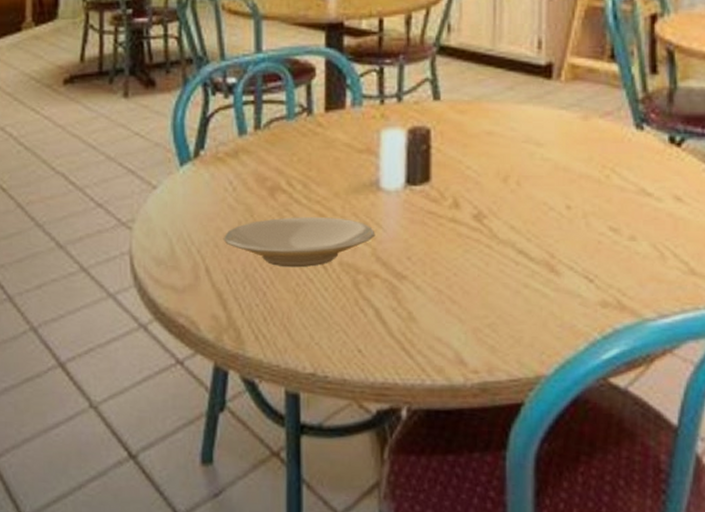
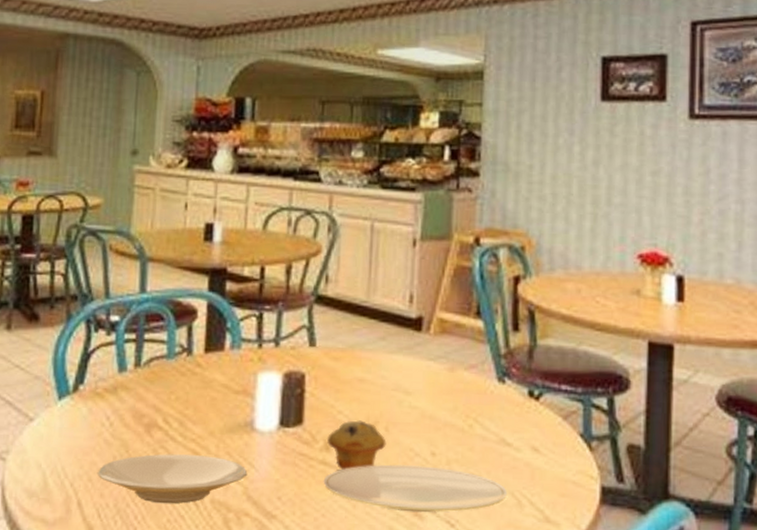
plate: none [454,220,648,269] -> present [323,464,507,513]
muffin: none [455,175,519,227] -> present [326,420,387,470]

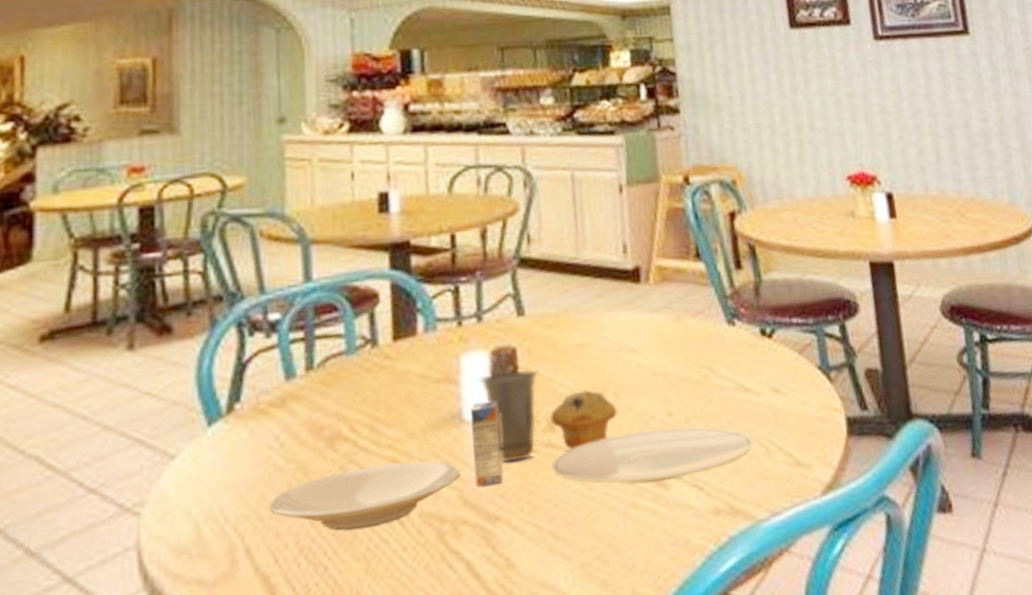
juice box: none [259,416,285,488] -> present [470,400,505,487]
cup: none [270,393,323,472] -> present [478,369,540,463]

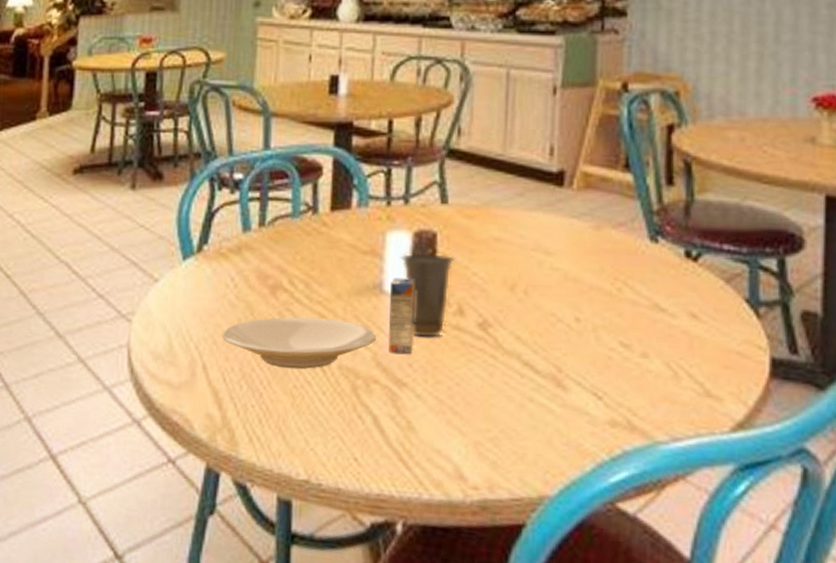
muffin: present [549,390,618,450] -> none [460,283,526,336]
plate: present [551,427,753,484] -> none [457,330,661,383]

